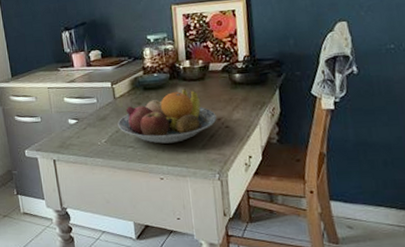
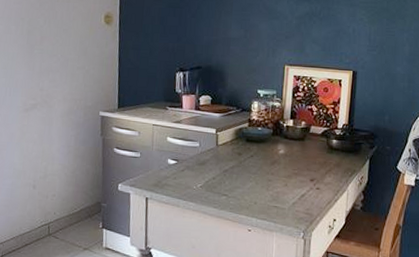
fruit bowl: present [118,87,217,144] -> none [216,145,310,197]

